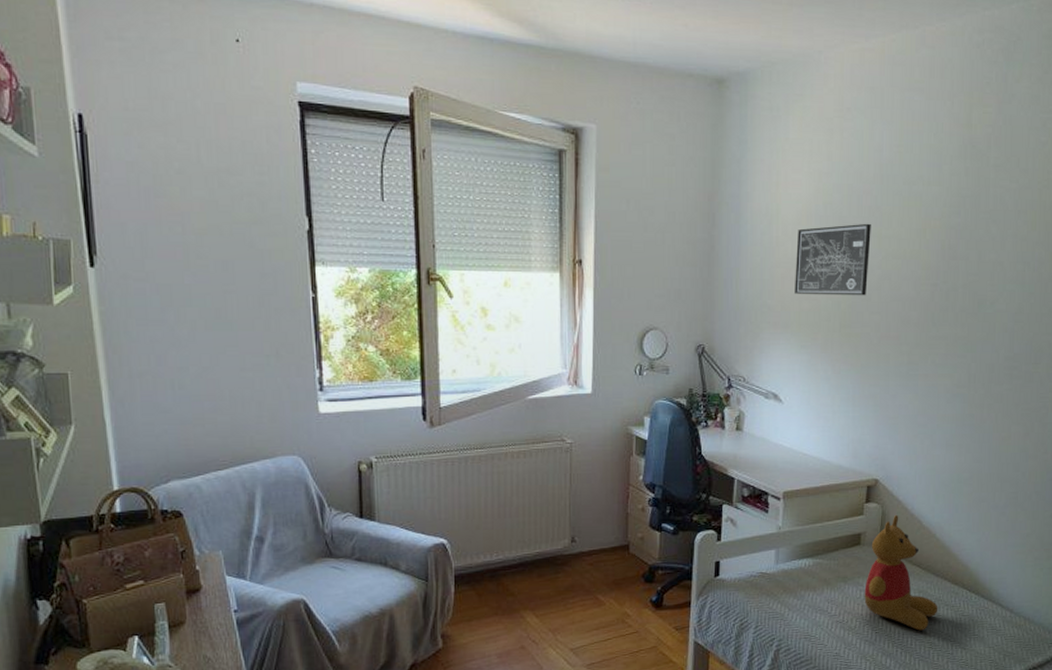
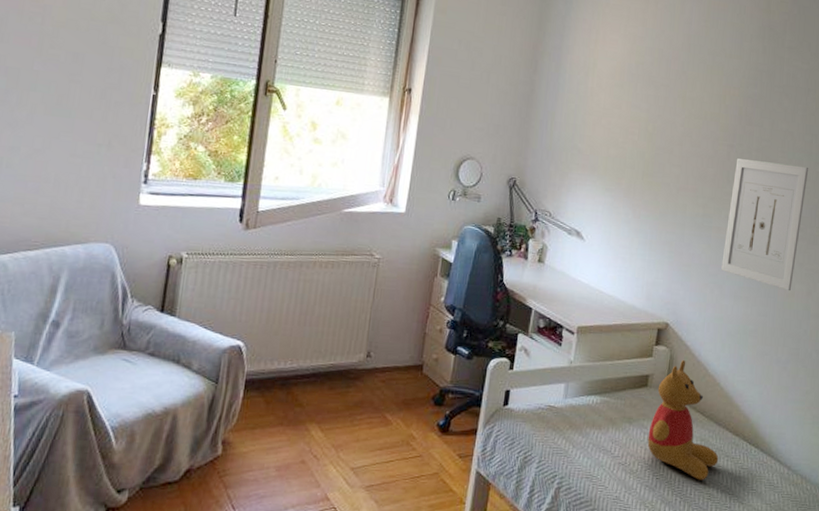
wall art: present [795,223,871,296] -> none [604,83,677,149]
wall art: none [931,298,1021,434] -> present [721,158,808,291]

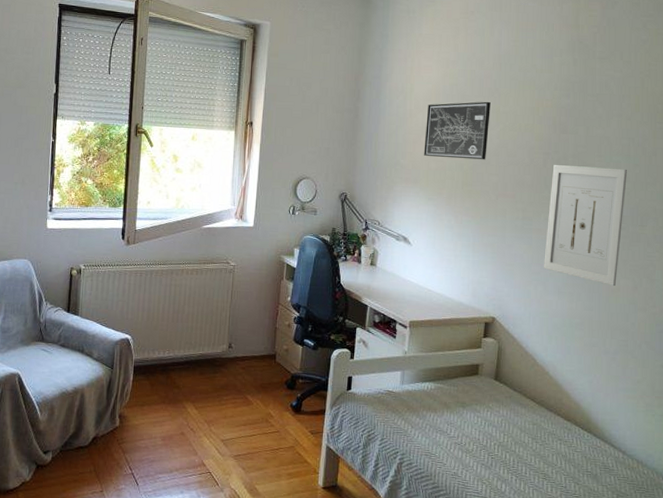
wall art: none [604,83,677,149] -> present [424,101,491,160]
teddy bear: present [647,359,719,480] -> none [481,350,552,461]

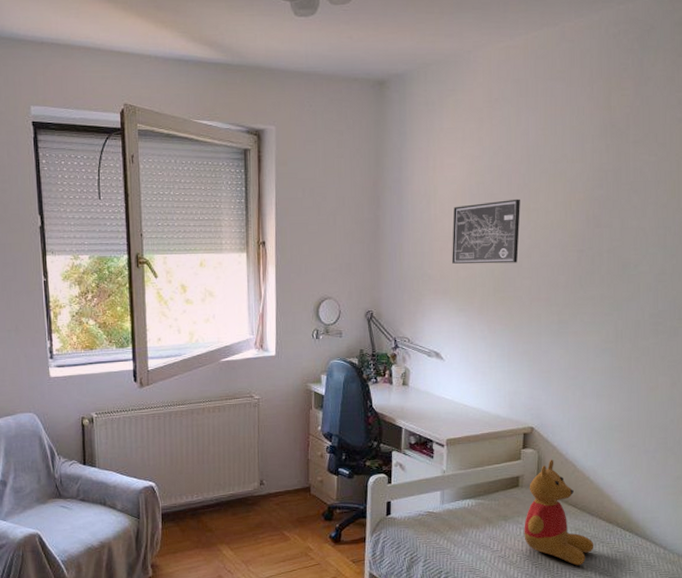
teddy bear: none [481,350,552,461] -> present [524,459,594,566]
wall art: present [544,165,627,287] -> none [581,260,664,385]

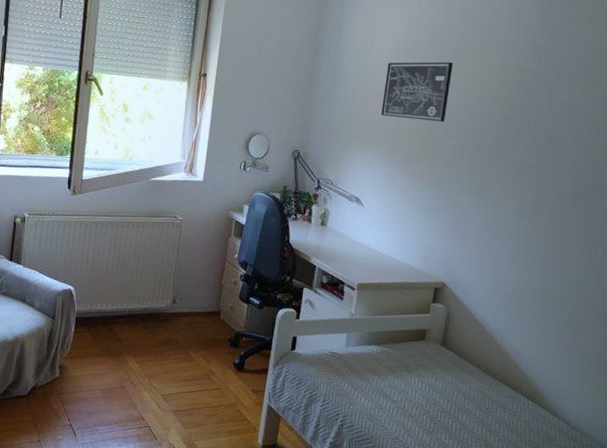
teddy bear: present [524,459,594,566] -> none [425,317,496,429]

